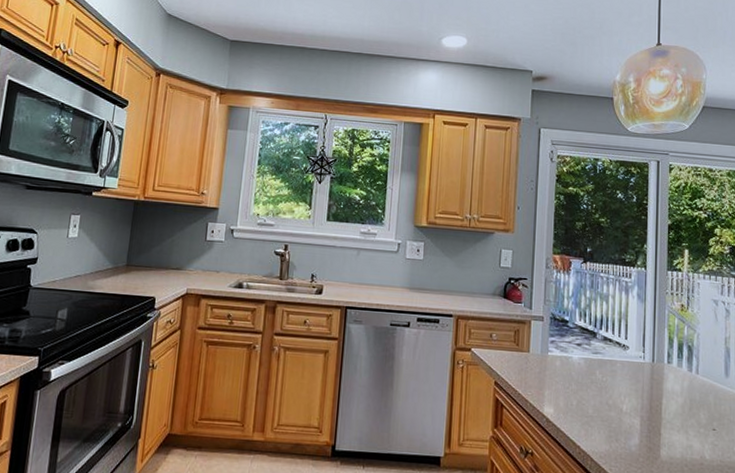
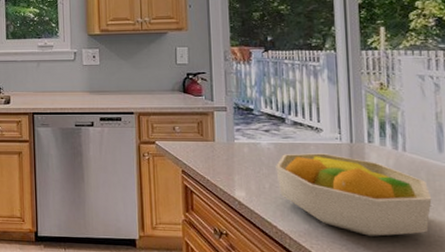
fruit bowl: none [584,370,717,460] -> present [276,153,432,236]

